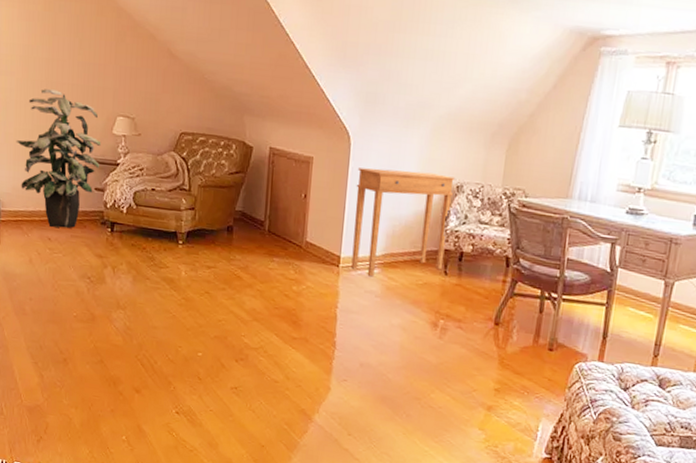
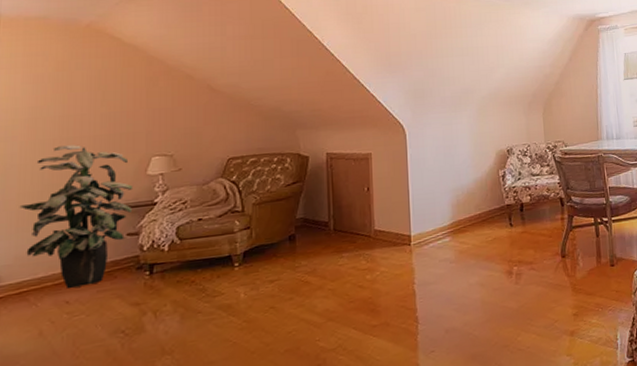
side table: present [351,168,456,277] -> none [416,143,508,246]

